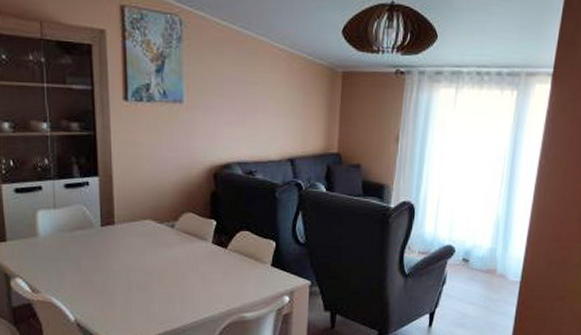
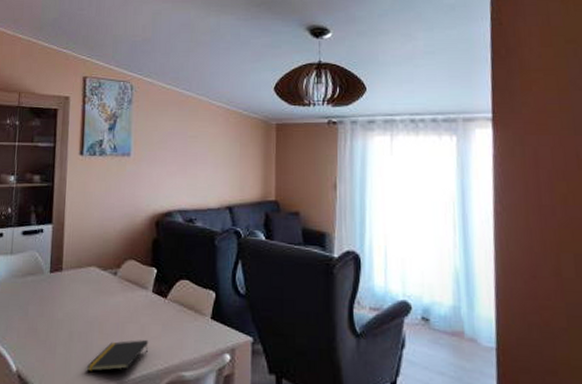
notepad: none [148,286,210,317] -> present [86,339,149,371]

